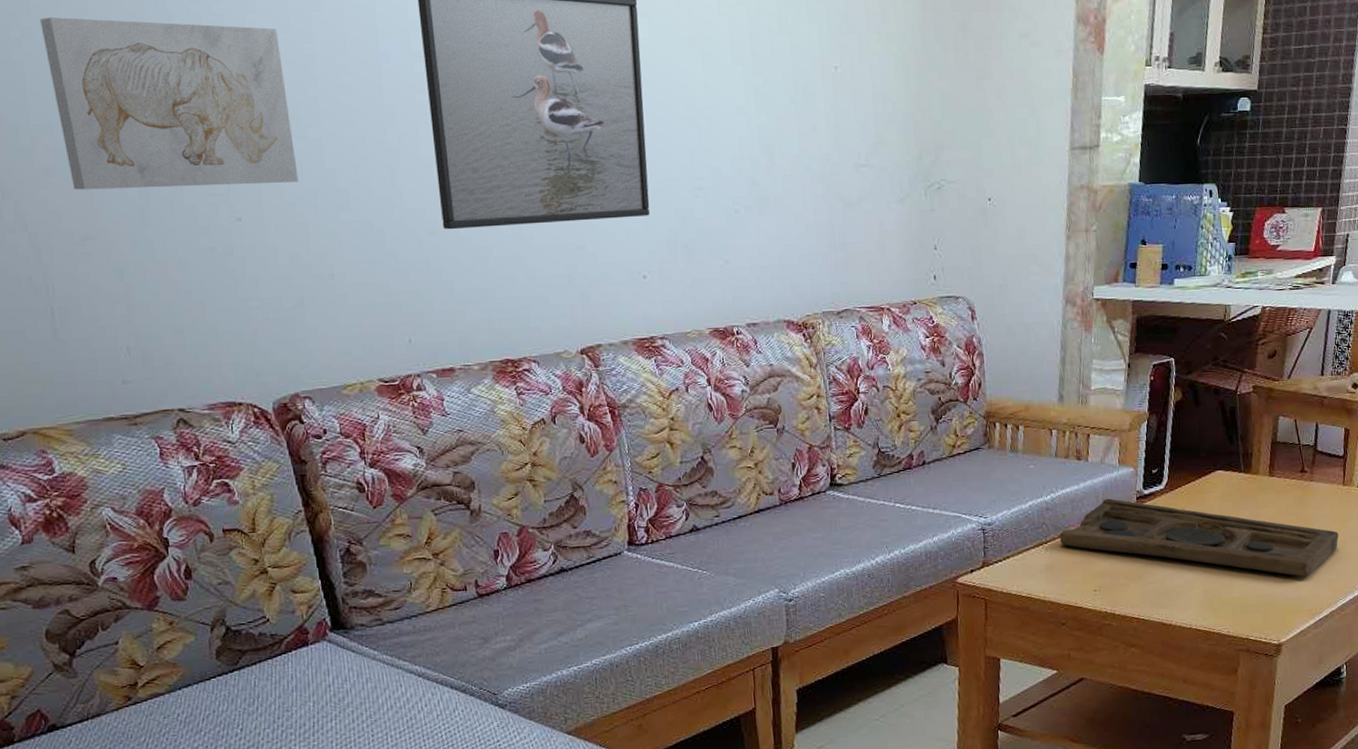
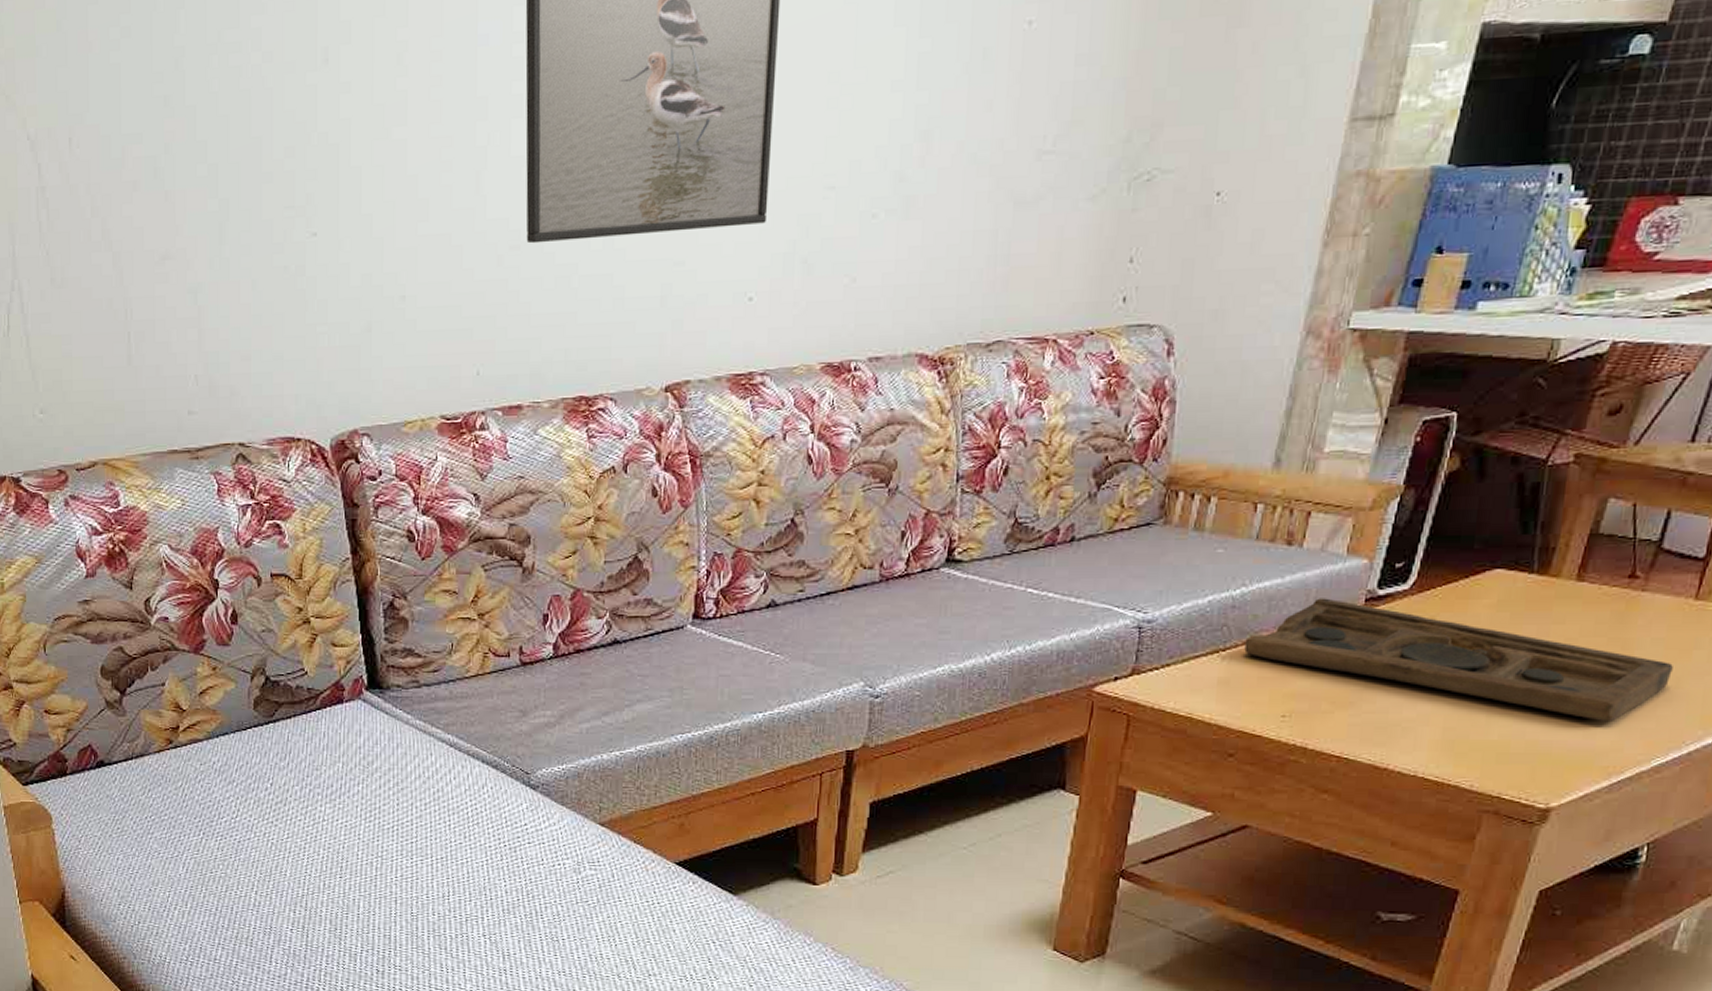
wall art: present [40,17,299,190] -> none [139,11,379,205]

